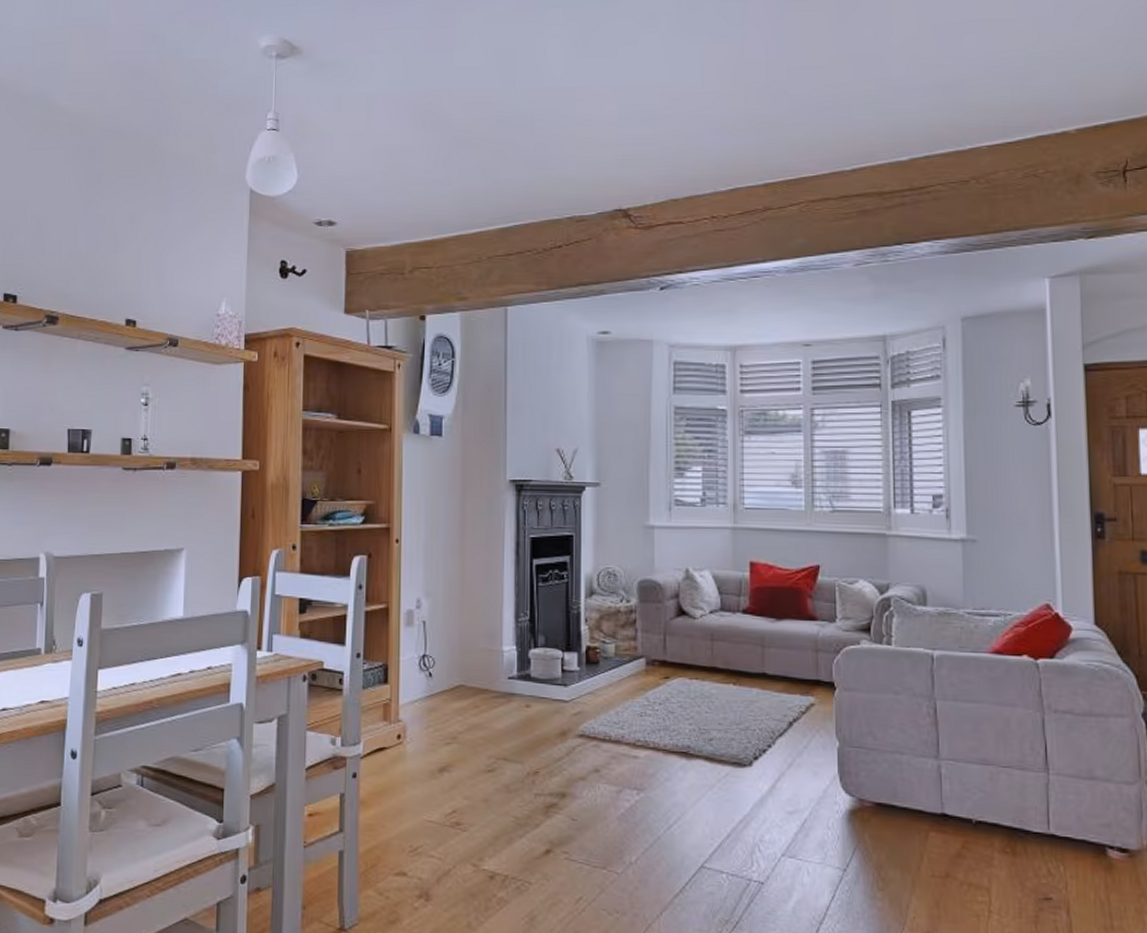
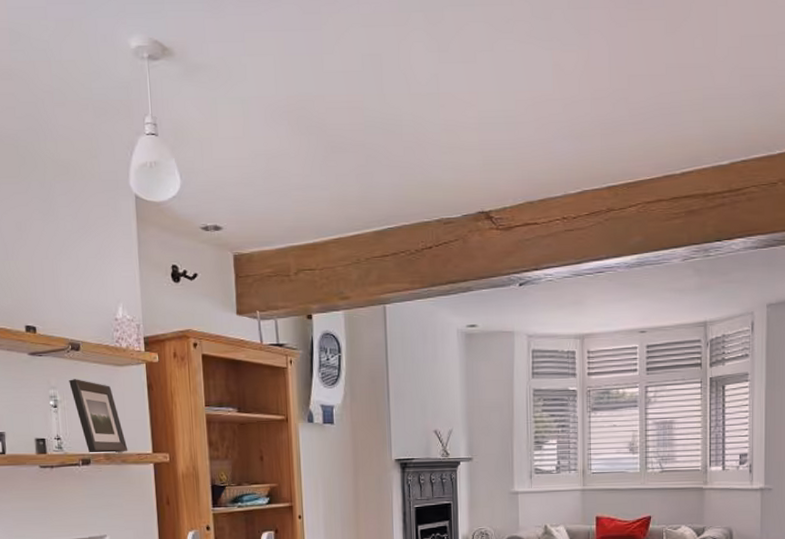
picture frame: none [163,376,217,457] -> present [69,379,128,453]

